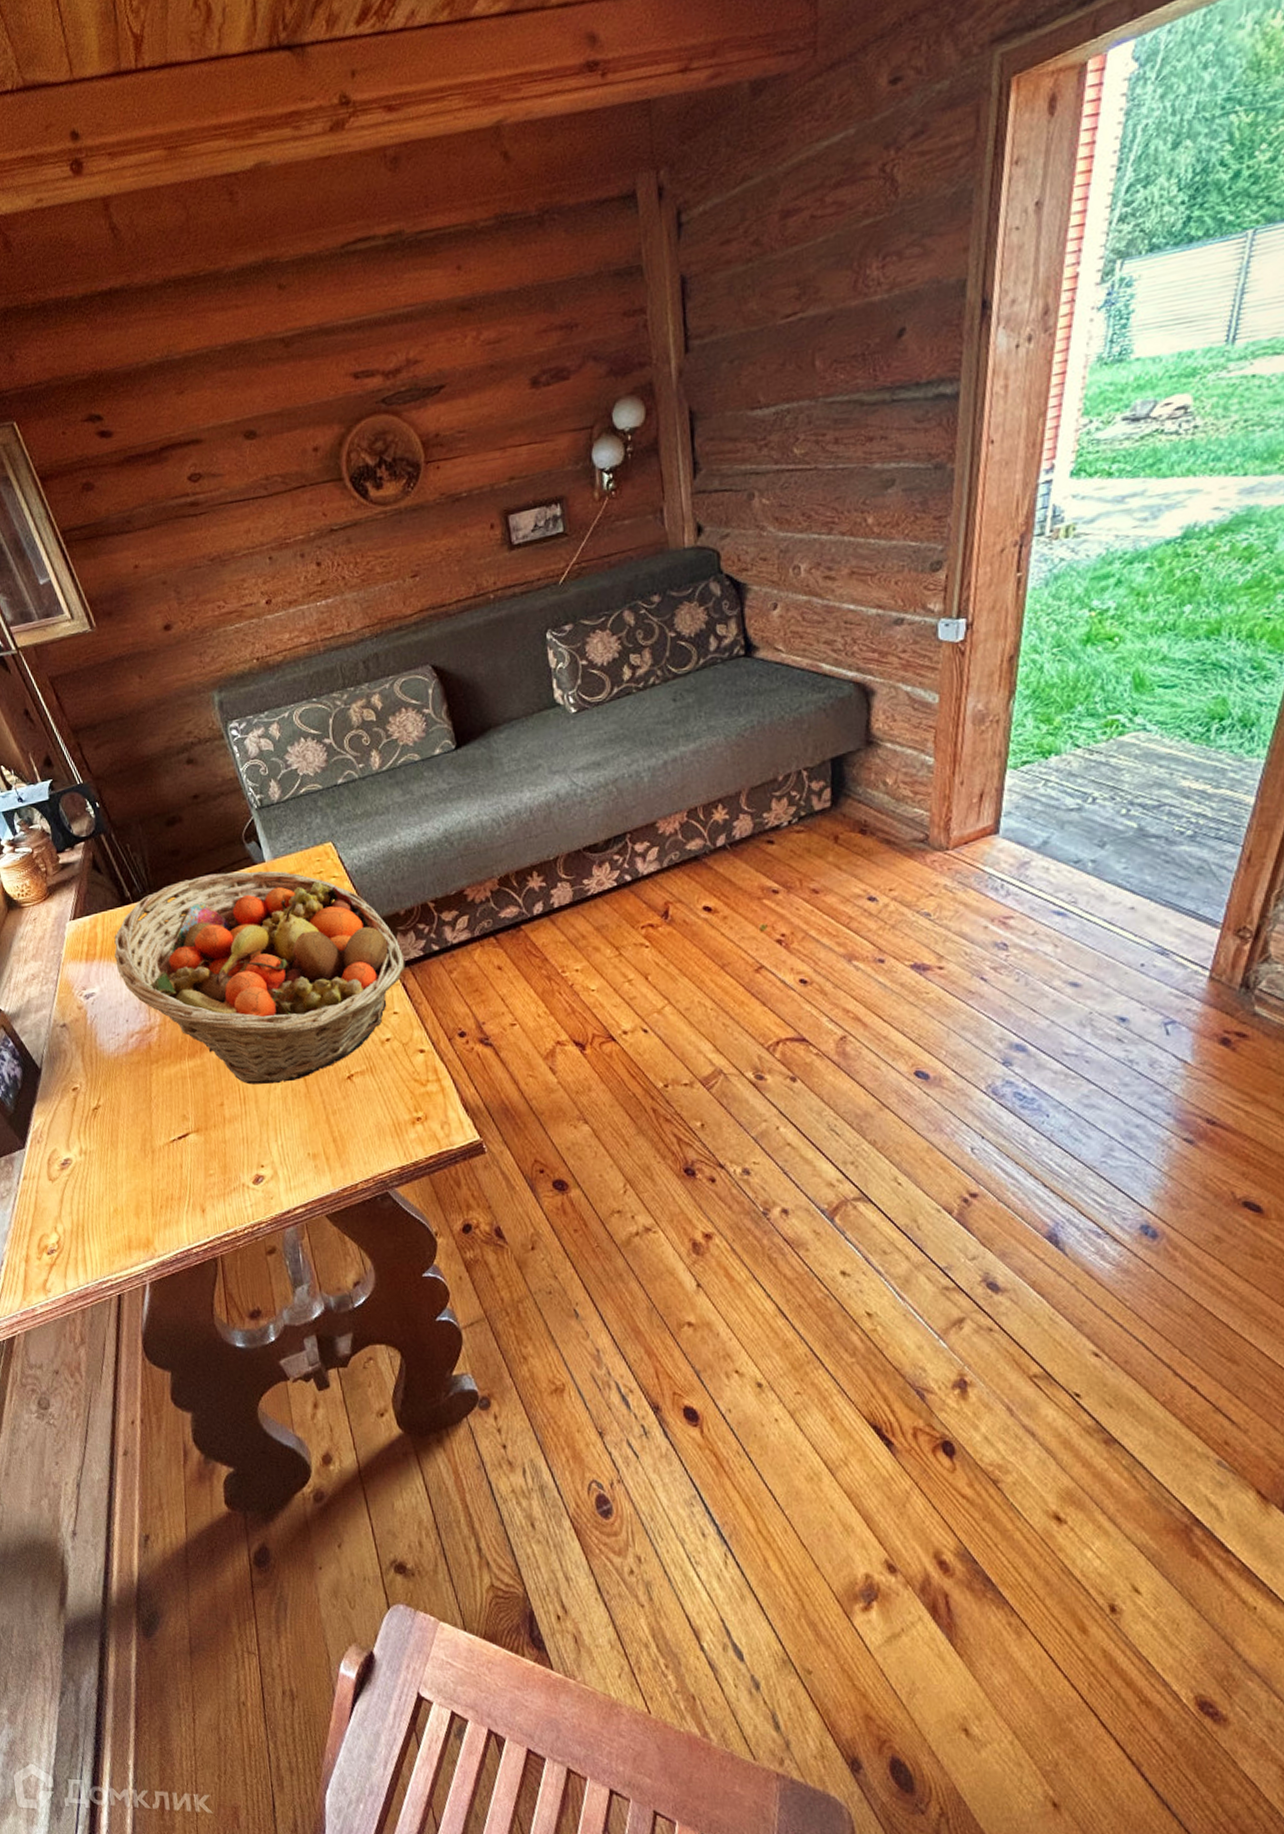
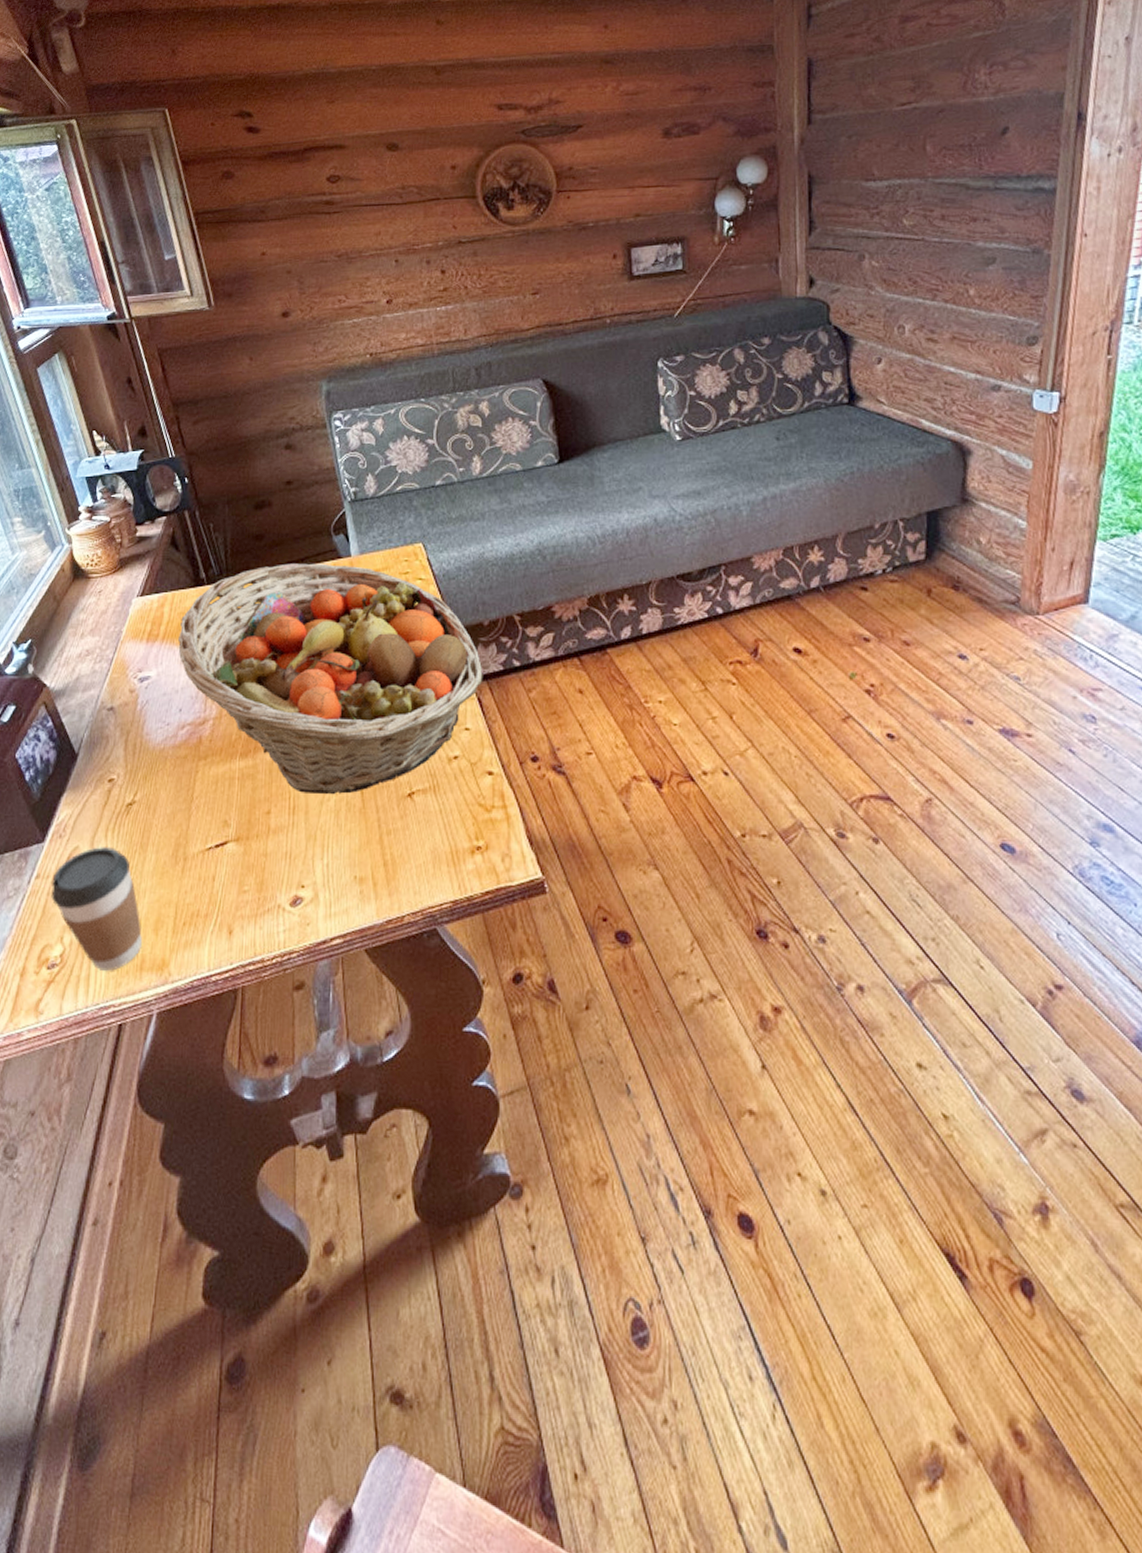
coffee cup: none [38,1147,127,1252] -> present [51,847,142,971]

